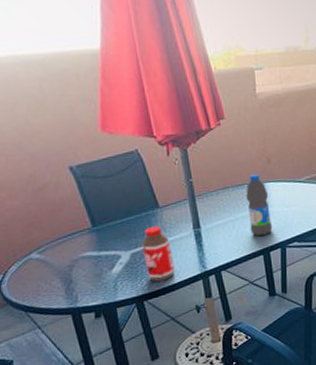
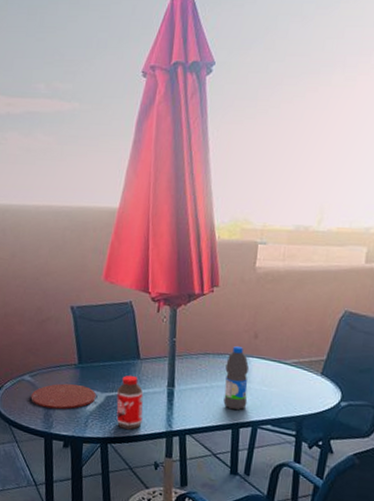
plate: none [44,248,121,283] -> present [31,383,96,410]

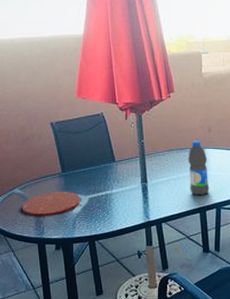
bottle: present [116,375,144,430] -> none [99,176,123,225]

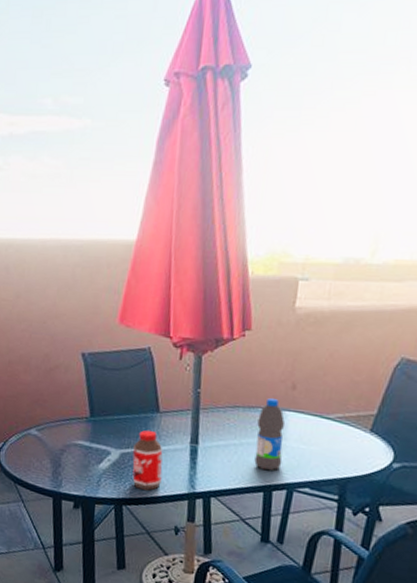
plate: present [22,192,81,216] -> none [38,438,110,467]
bottle: none [99,176,123,225] -> present [132,430,163,491]

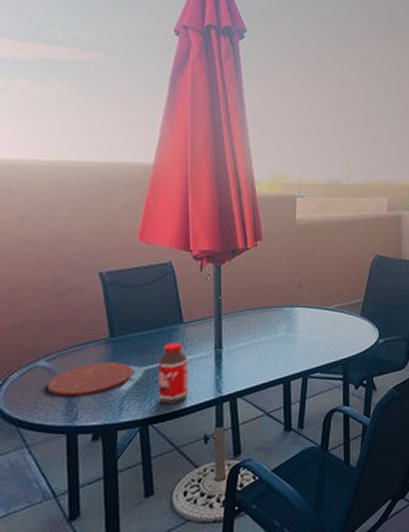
plate: none [38,438,110,467] -> present [47,362,133,397]
water bottle: present [254,398,285,471] -> none [273,298,297,363]

